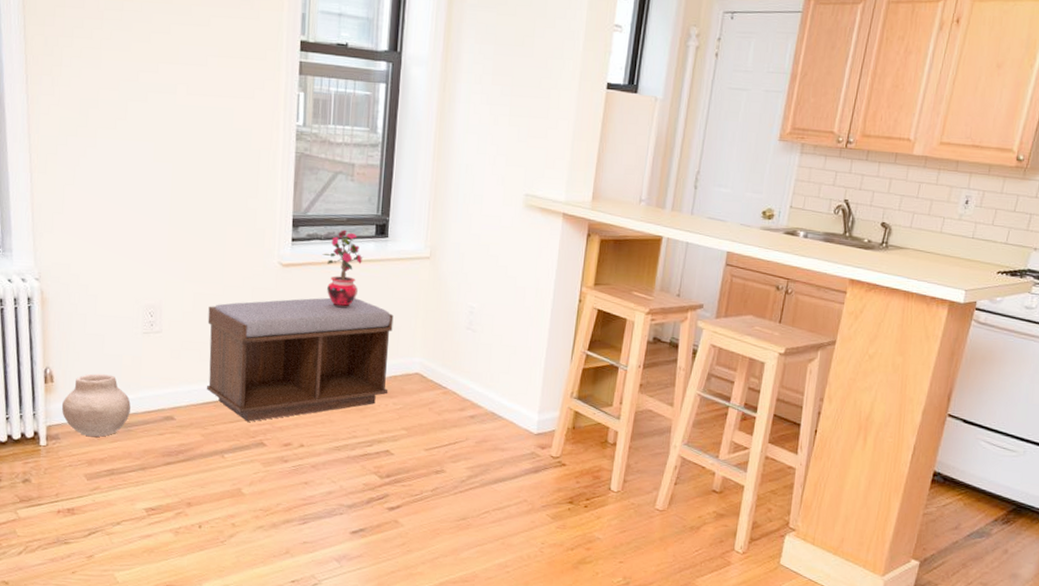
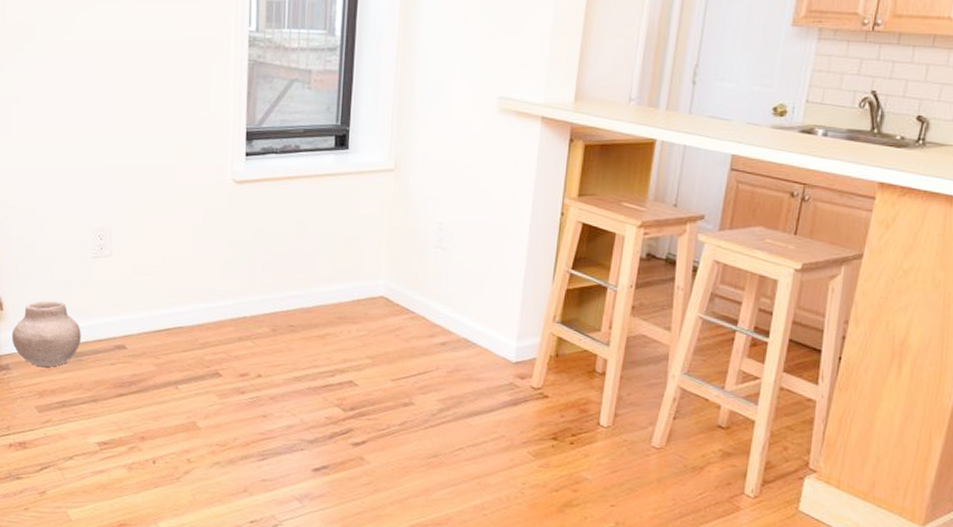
bench: present [206,297,394,422] -> none [158,216,356,351]
potted plant: present [322,229,364,308] -> none [278,142,322,227]

